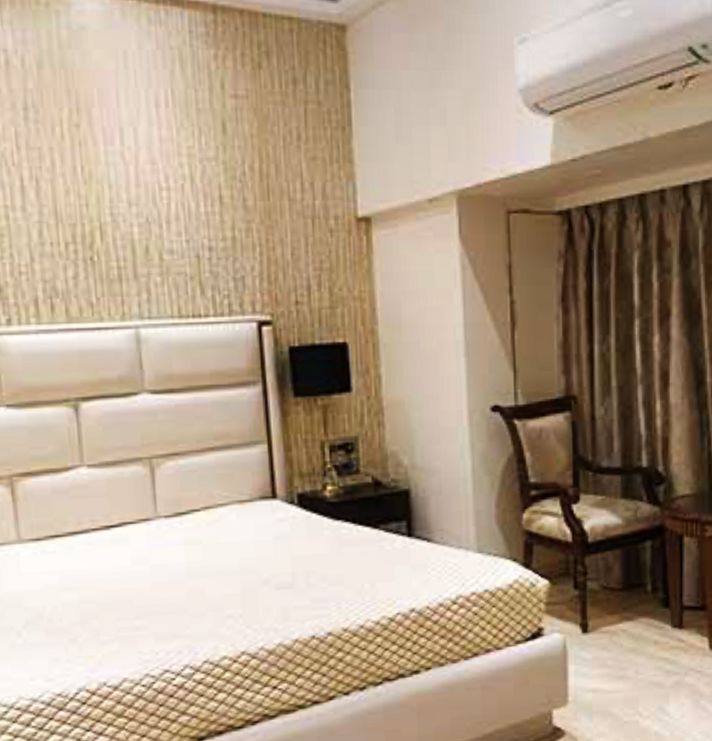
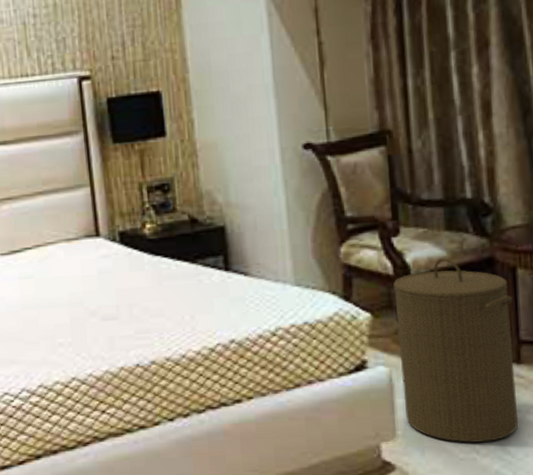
laundry hamper: none [572,525,678,706] -> present [393,257,519,443]

